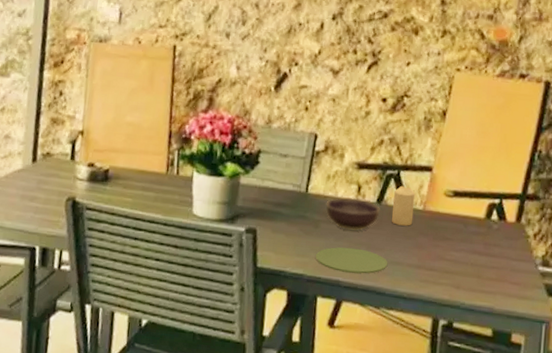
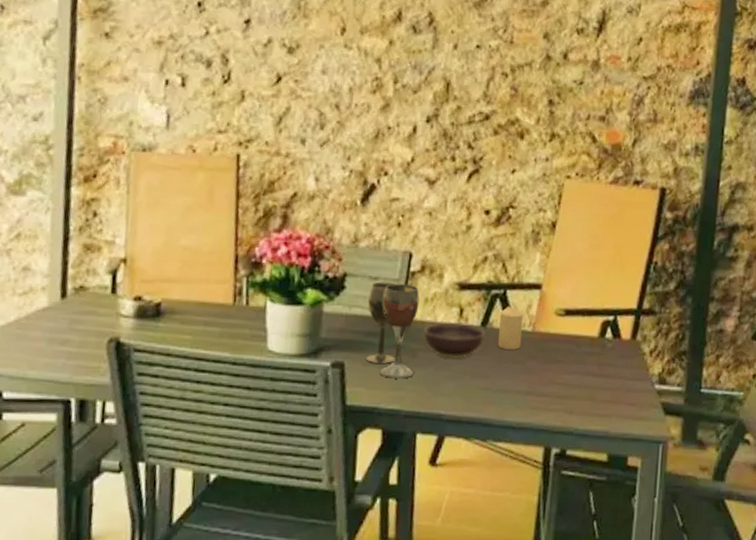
wine glass: none [274,158,303,232] -> present [365,281,397,364]
cup: none [286,161,323,247] -> present [379,284,420,379]
plate: present [315,247,388,274] -> none [413,377,495,405]

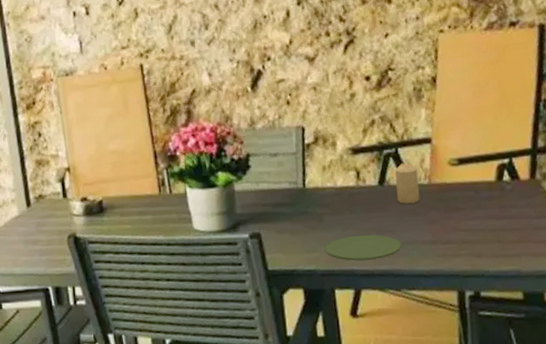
wine glass: present [365,281,397,364] -> none [271,156,305,231]
cup: present [379,284,420,379] -> none [285,156,325,243]
plate: none [413,377,495,405] -> present [325,234,402,261]
bowl: present [424,322,485,358] -> none [326,185,384,218]

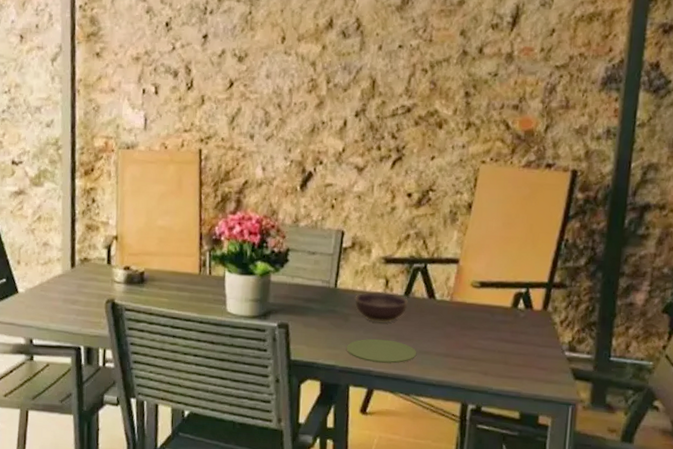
bowl: none [326,185,384,218] -> present [355,291,408,322]
candle: present [395,163,420,204] -> none [420,278,442,317]

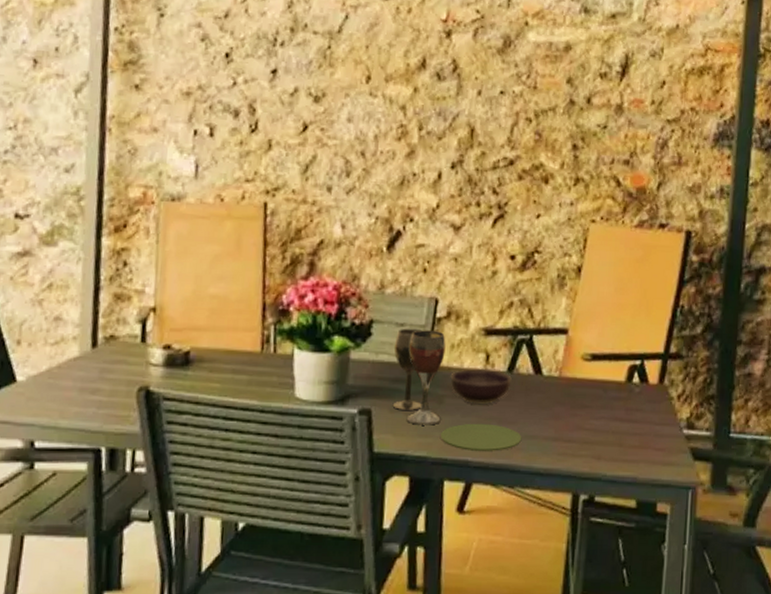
wine glass: none [306,256,331,326] -> present [392,328,423,410]
cup: none [317,258,351,339] -> present [406,330,446,426]

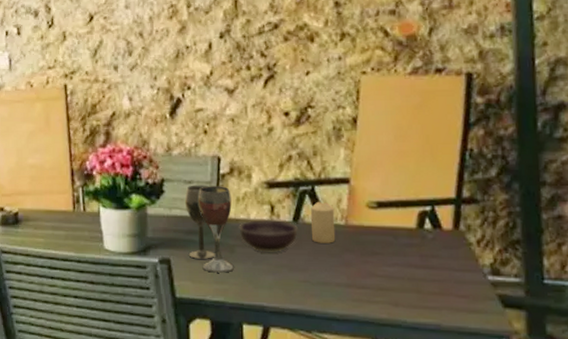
plate: present [440,423,522,451] -> none [234,270,314,297]
candle: none [525,351,550,396] -> present [311,201,336,243]

